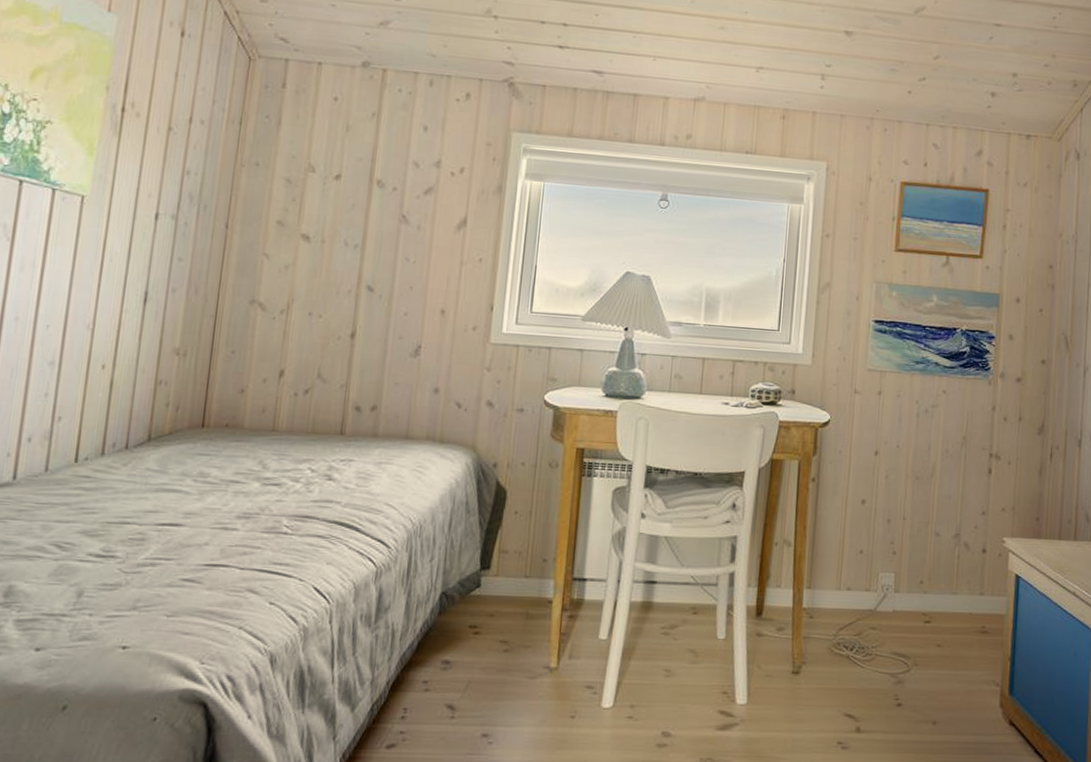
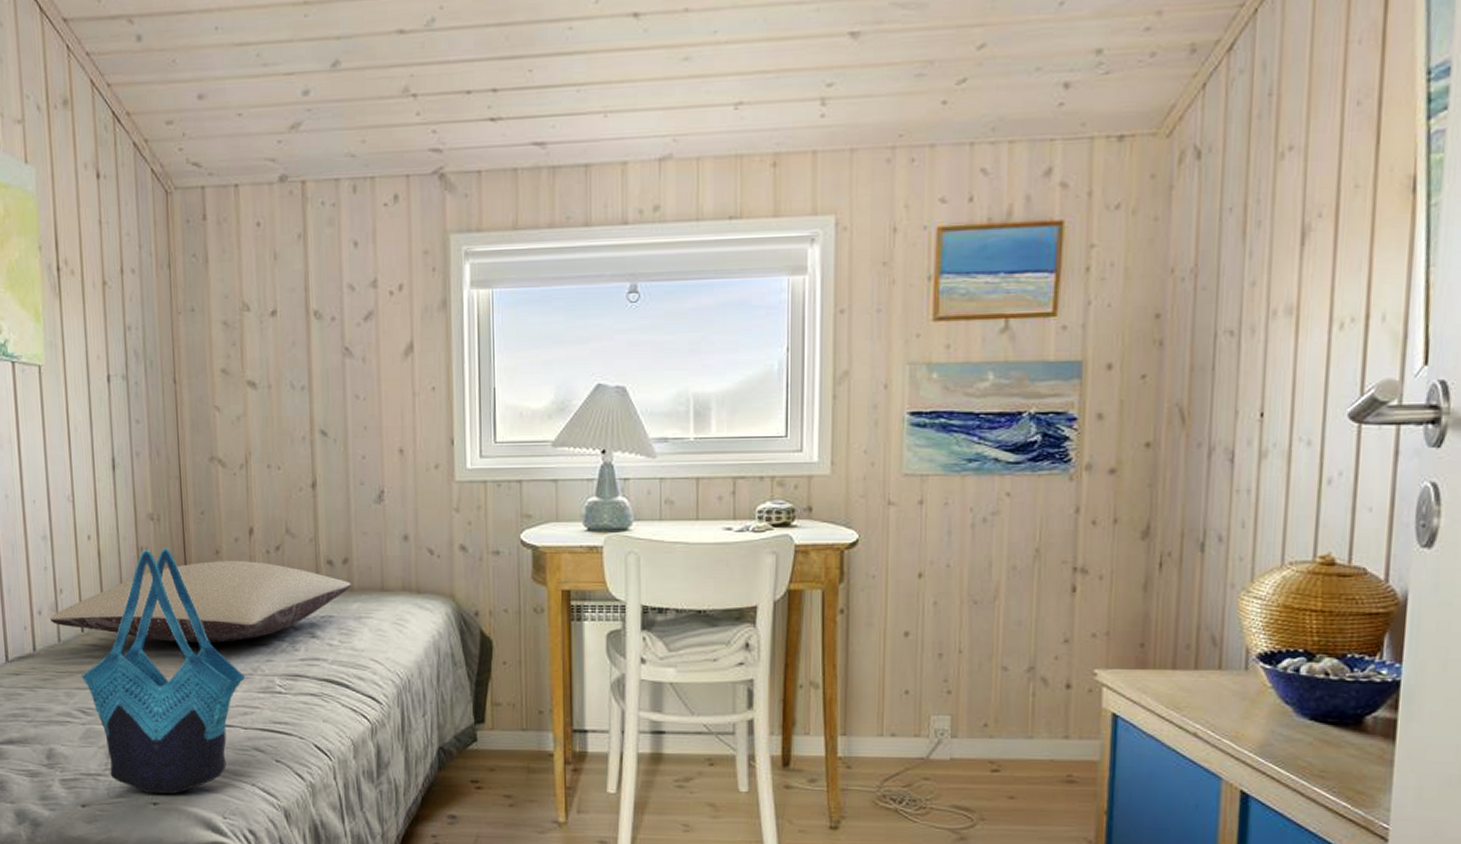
pillow: none [41,399,377,481] -> present [50,560,351,642]
tote bag: none [63,383,250,638] -> present [80,548,245,795]

